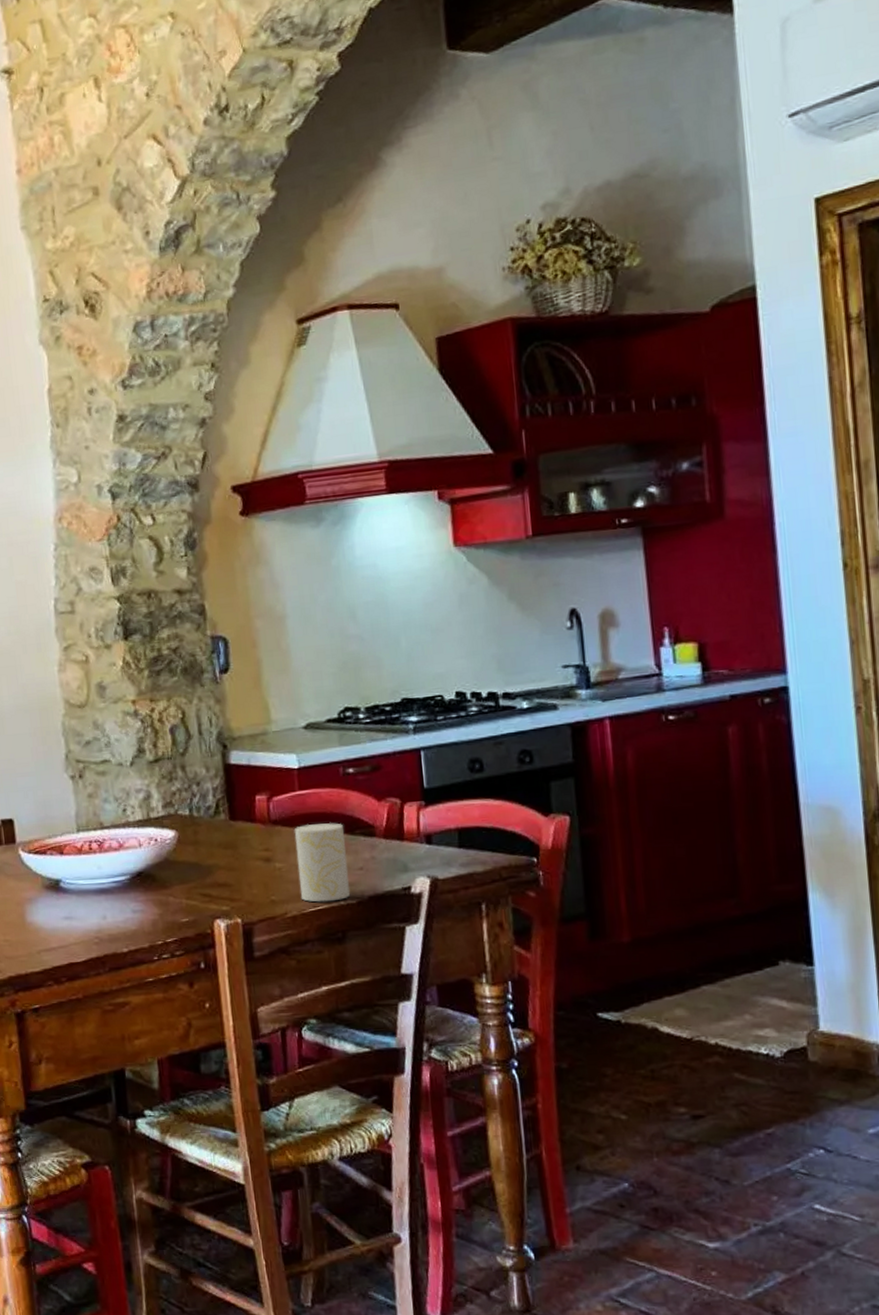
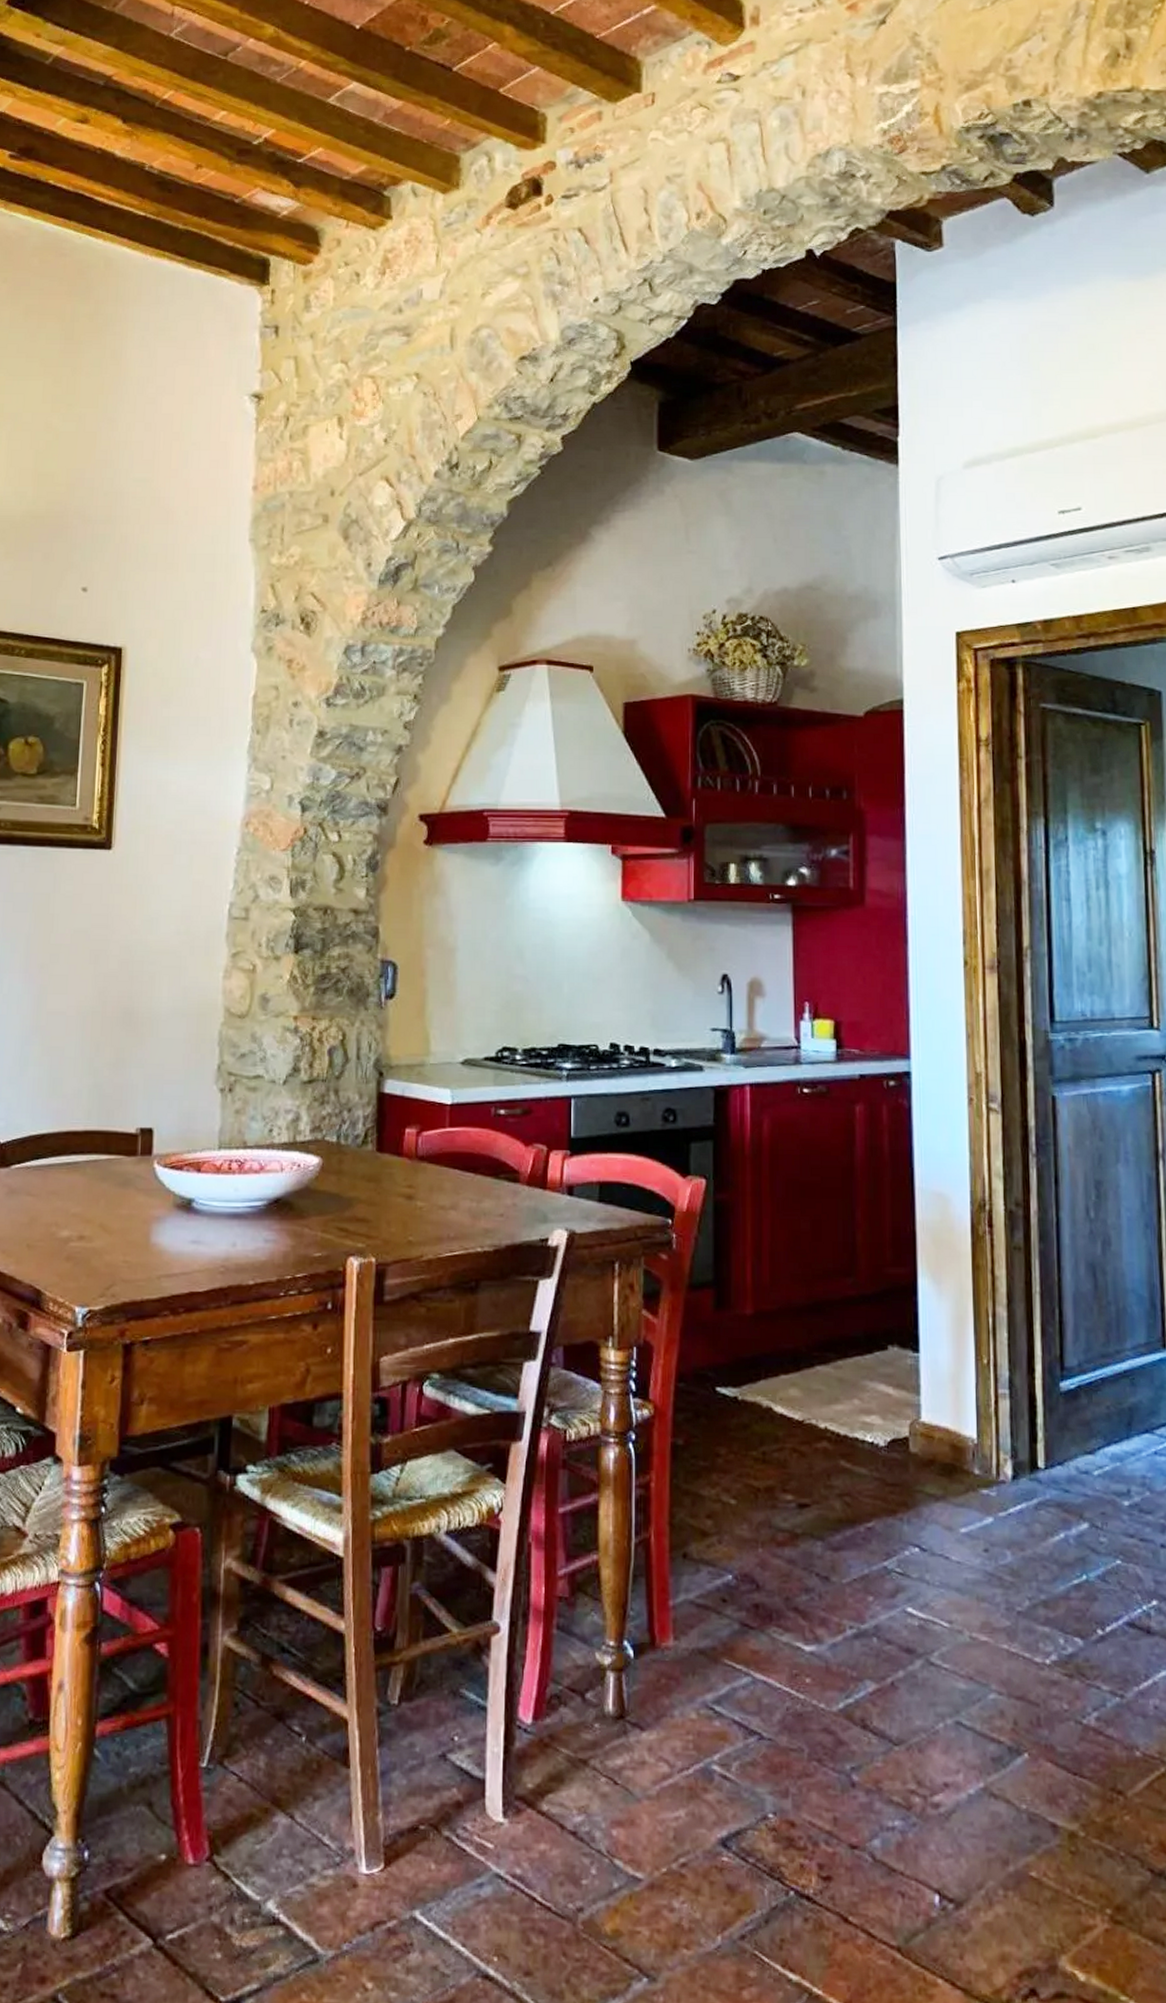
cup: present [294,823,351,902] -> none [438,1164,490,1248]

